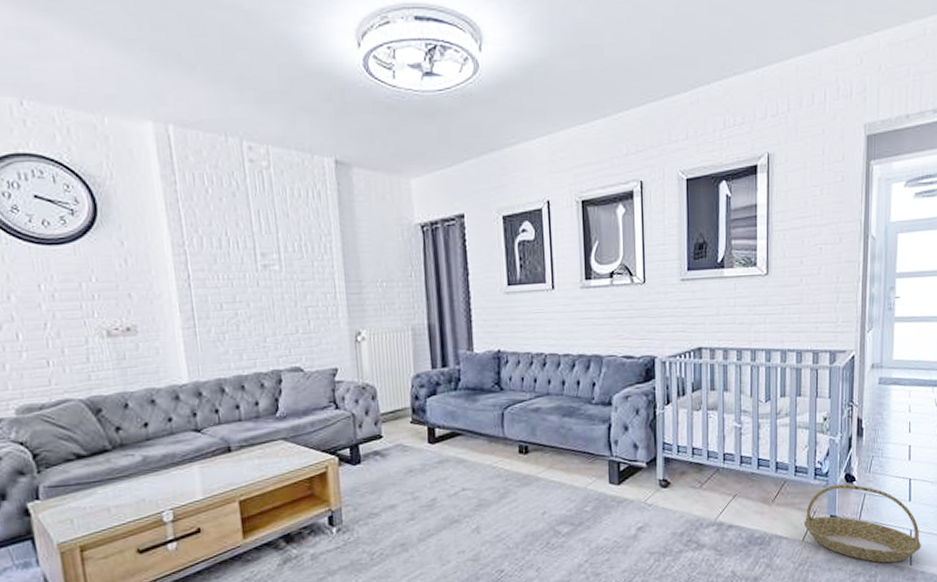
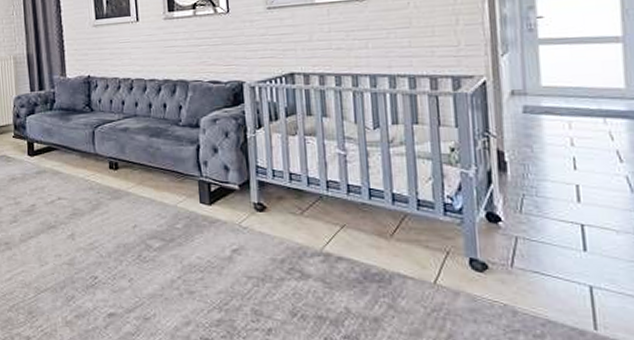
basket: present [803,484,921,563] -> none [433,224,609,324]

